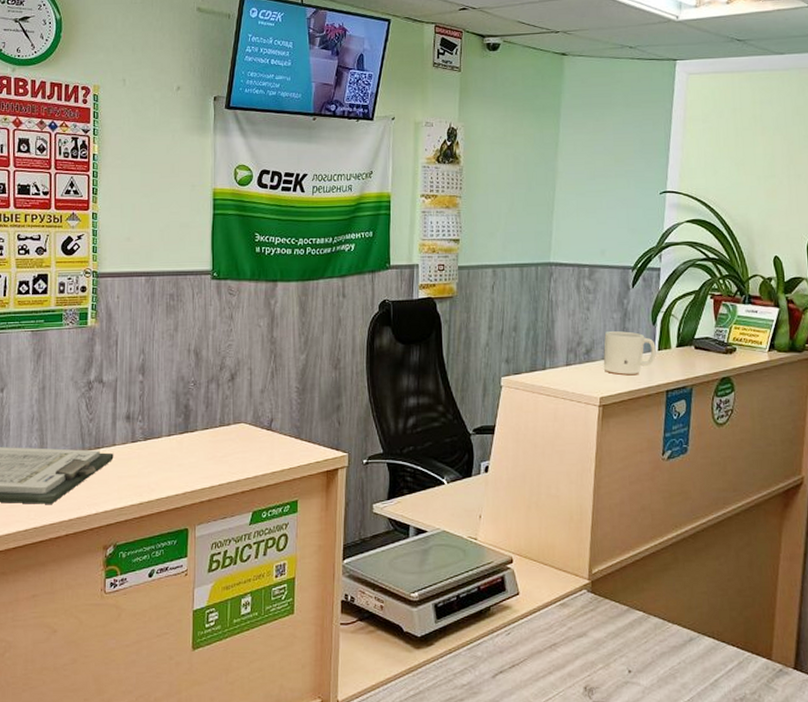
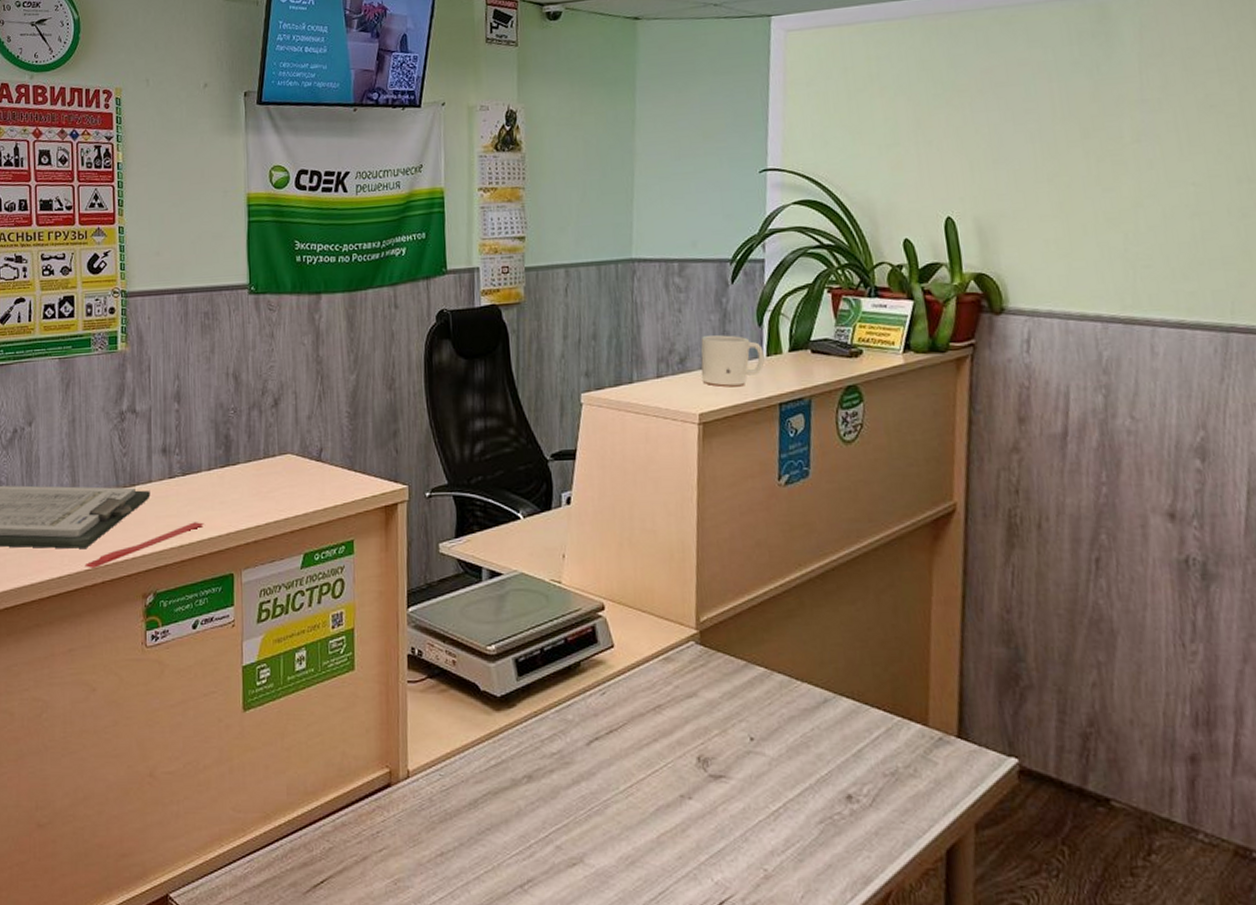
adhesive tape: none [50,482,163,522] -> present [85,522,204,568]

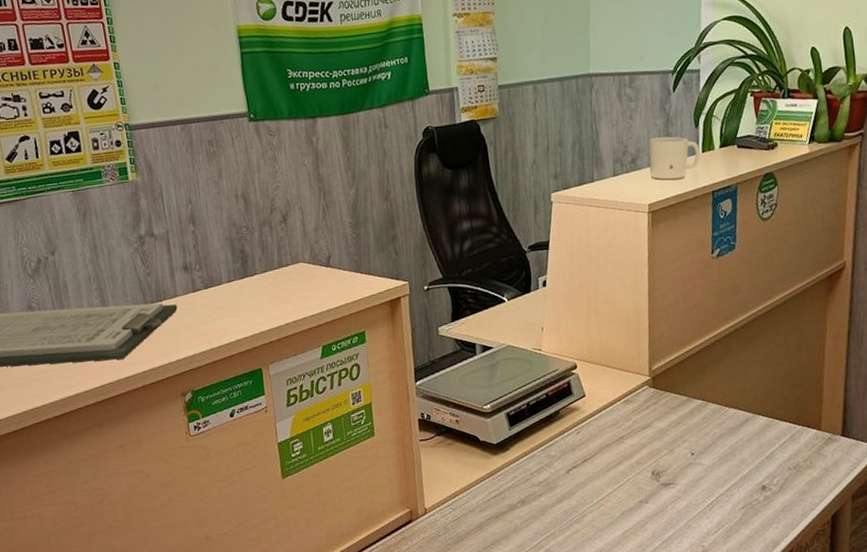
adhesive tape: present [85,522,204,568] -> none [124,327,231,376]

